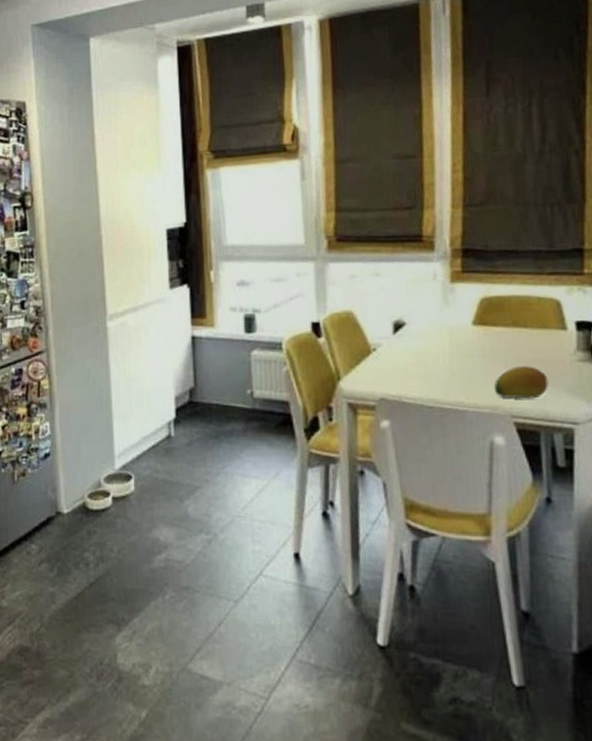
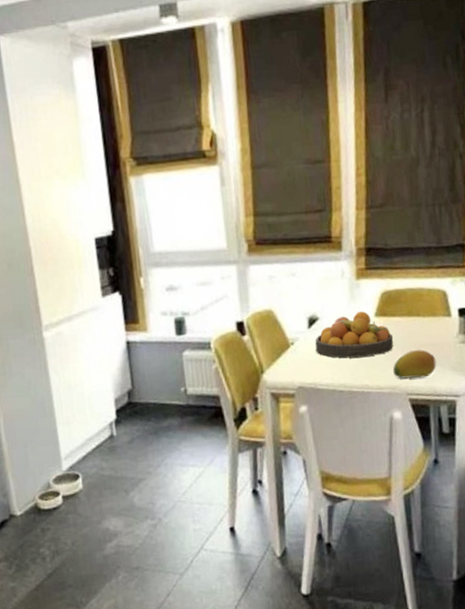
fruit bowl: none [401,318,496,371] -> present [315,311,394,359]

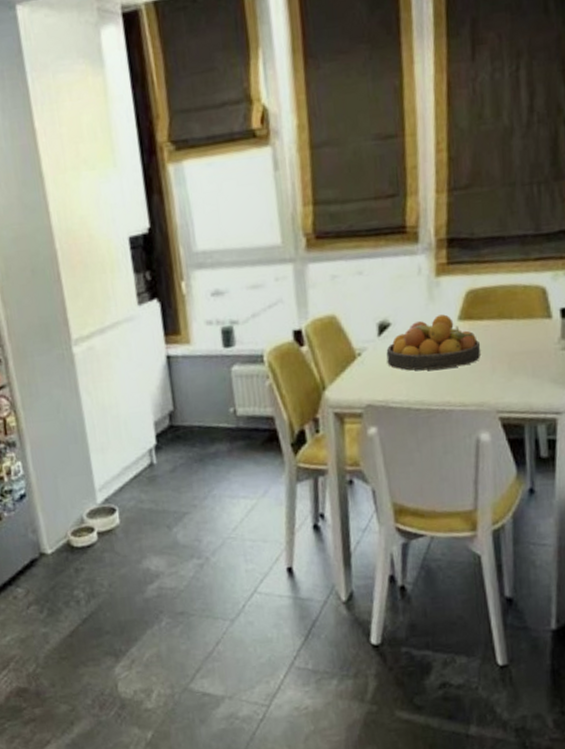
fruit: present [393,349,436,379] -> none [480,358,533,394]

